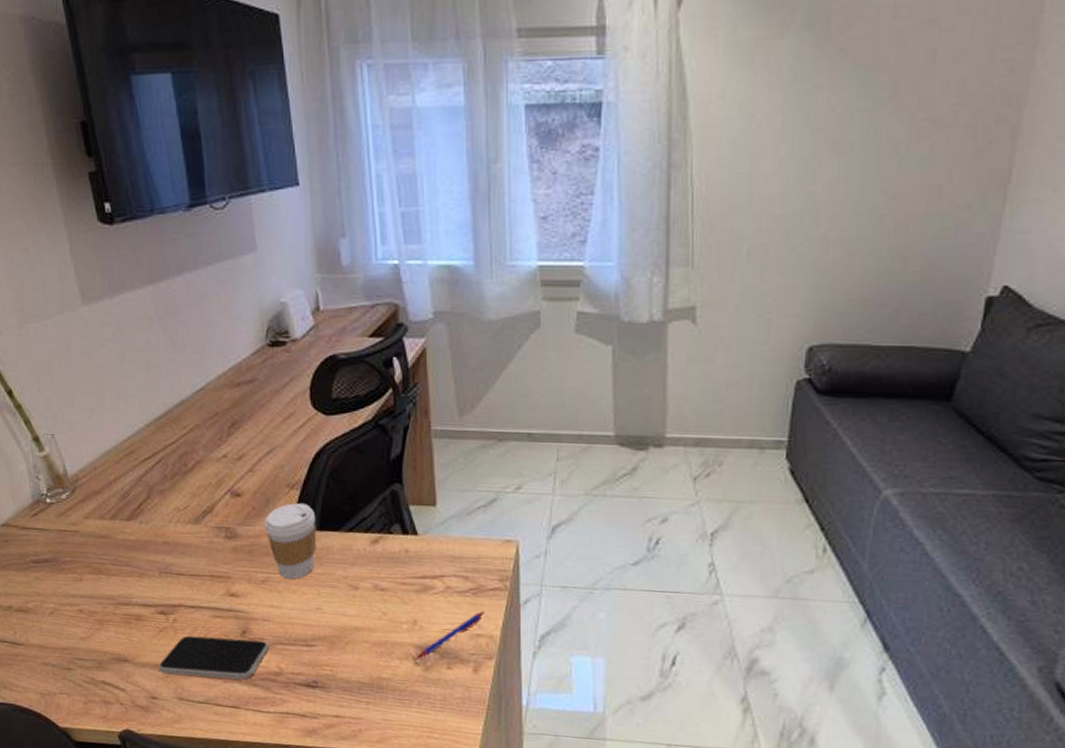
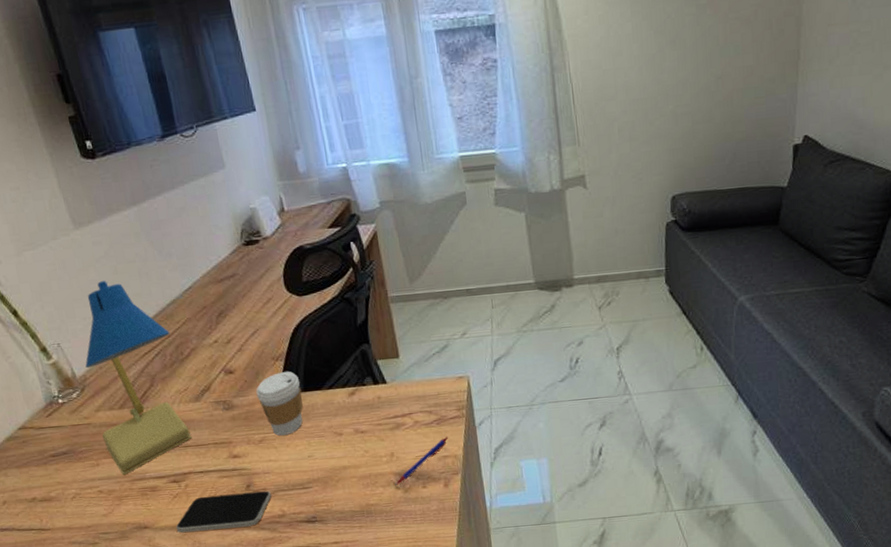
desk lamp: none [79,368,187,596] -> present [85,281,192,475]

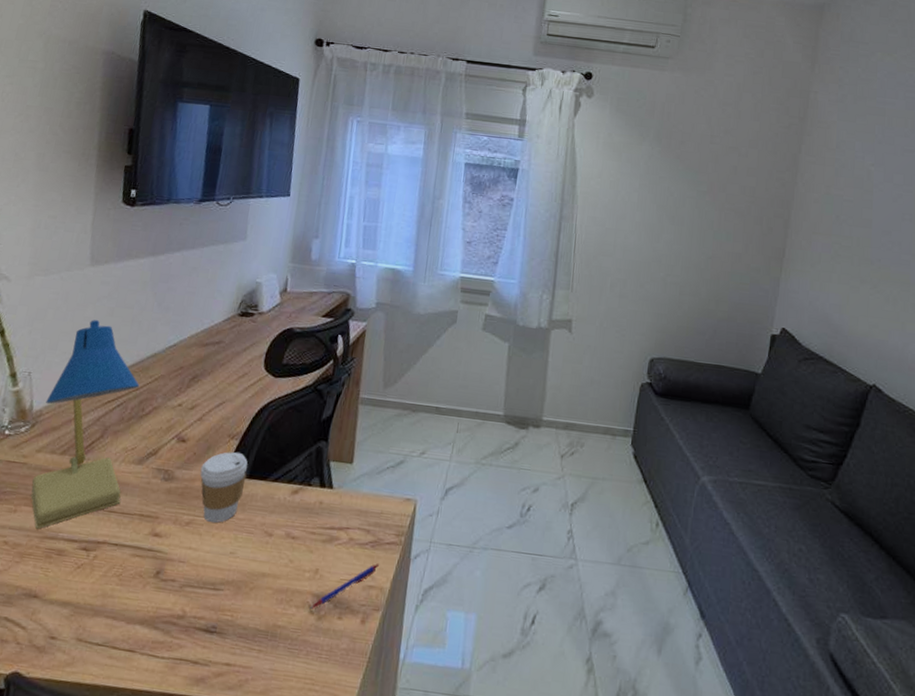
smartphone: present [175,491,272,533] -> none [65,573,179,622]

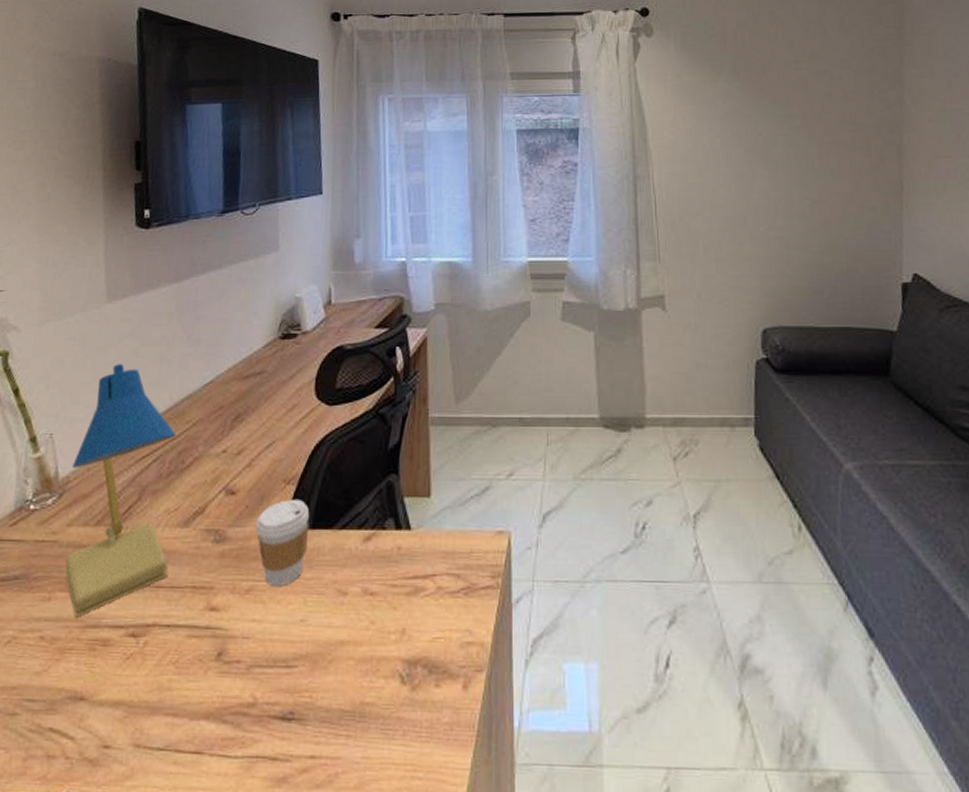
pen: present [310,563,379,609] -> none [400,614,475,678]

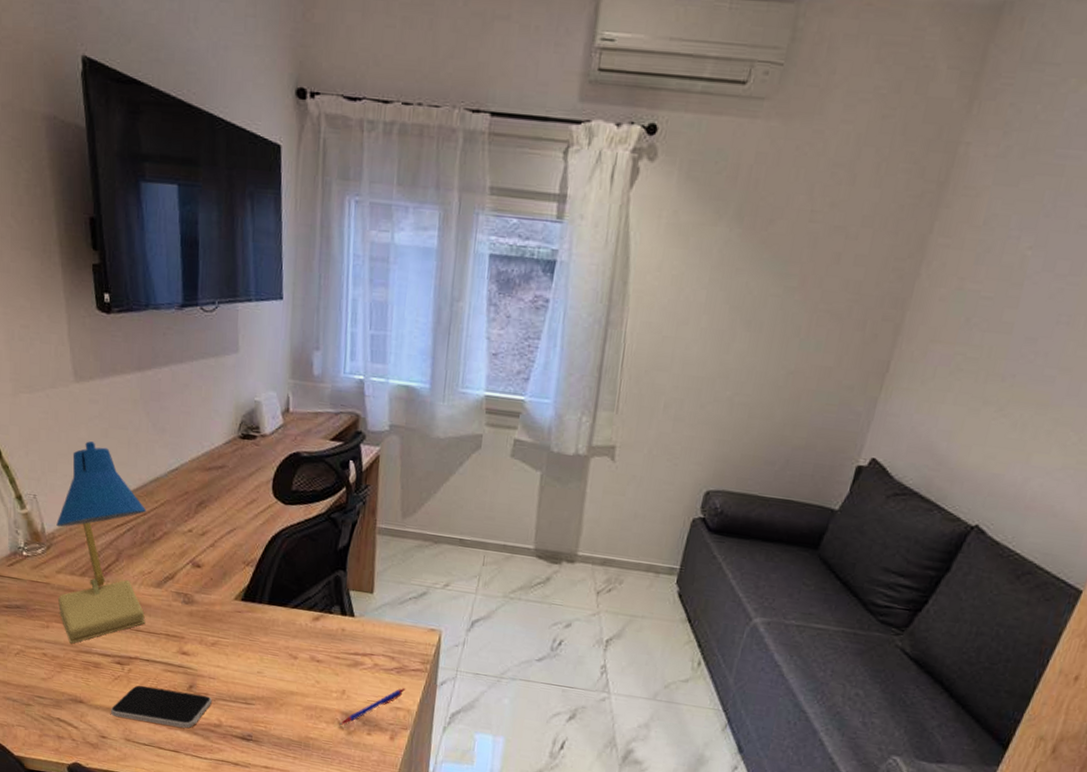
smartphone: none [117,662,245,716] -> present [110,685,212,728]
coffee cup: present [255,498,310,586] -> none [219,578,266,645]
pen: none [400,614,475,678] -> present [339,688,405,725]

